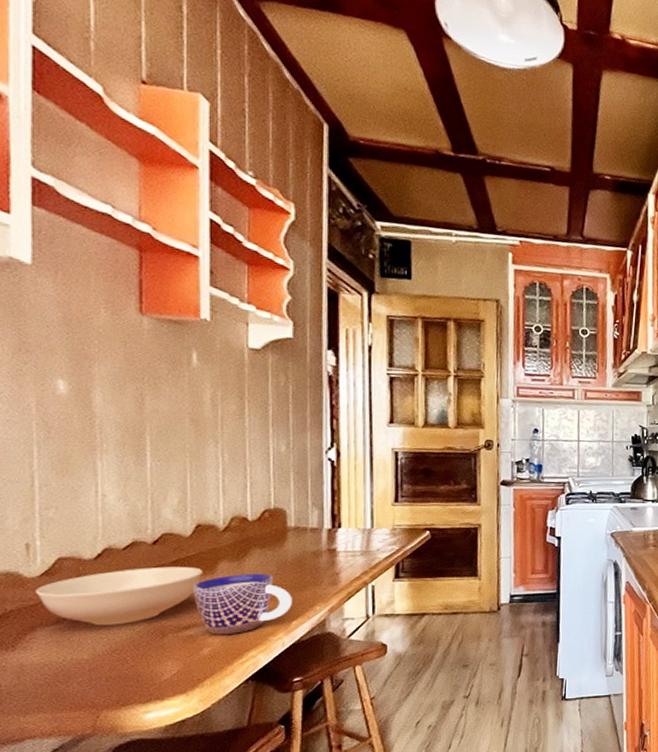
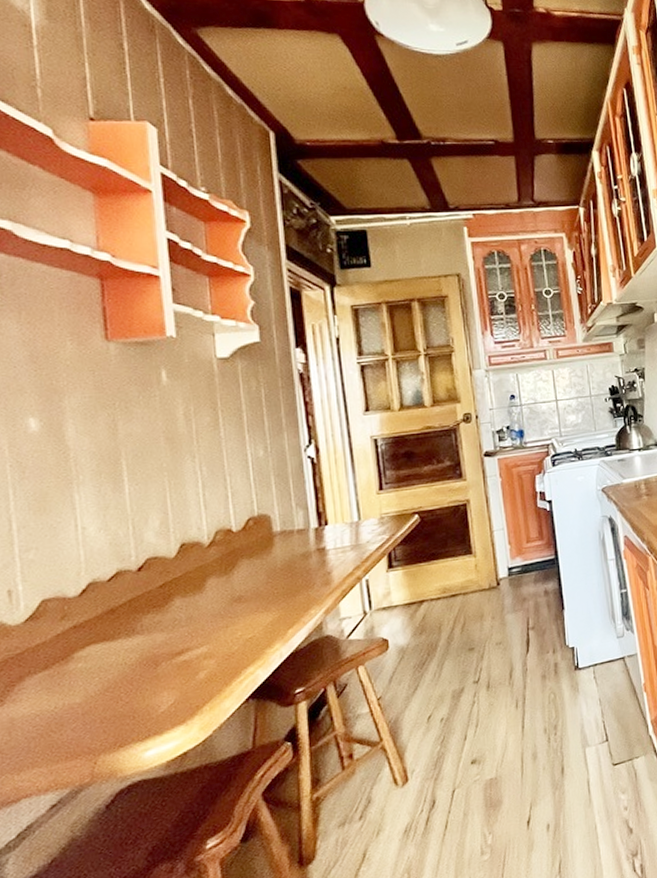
bowl: present [35,566,204,626] -> none [20,588,193,665]
cup: present [192,573,292,635] -> none [182,583,286,657]

